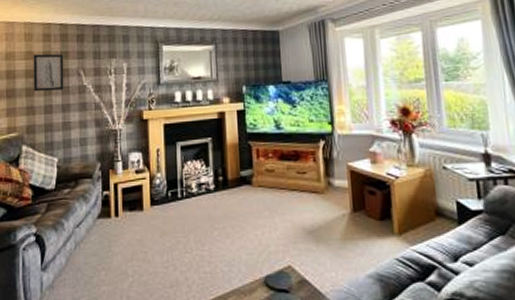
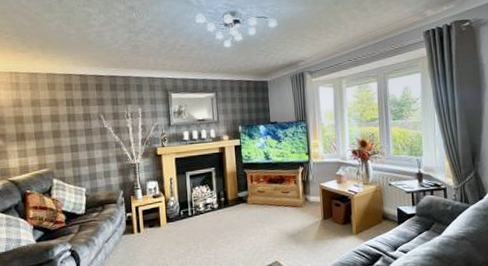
wall art: present [33,53,64,92] -> none [57,101,87,134]

